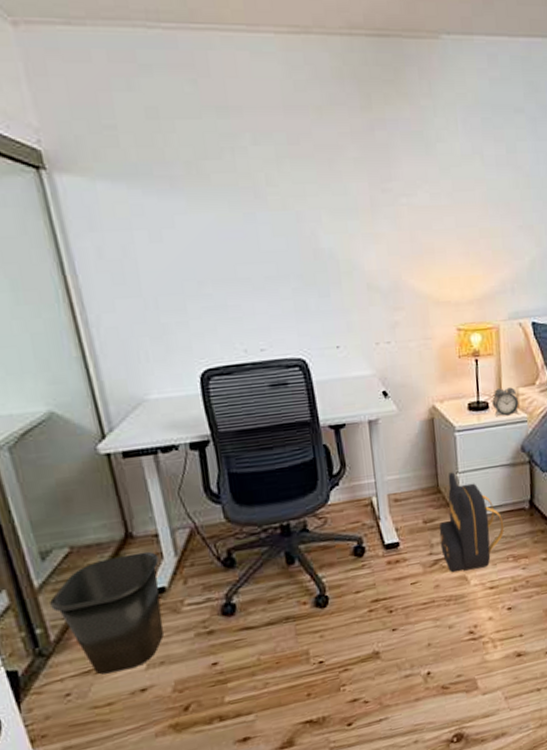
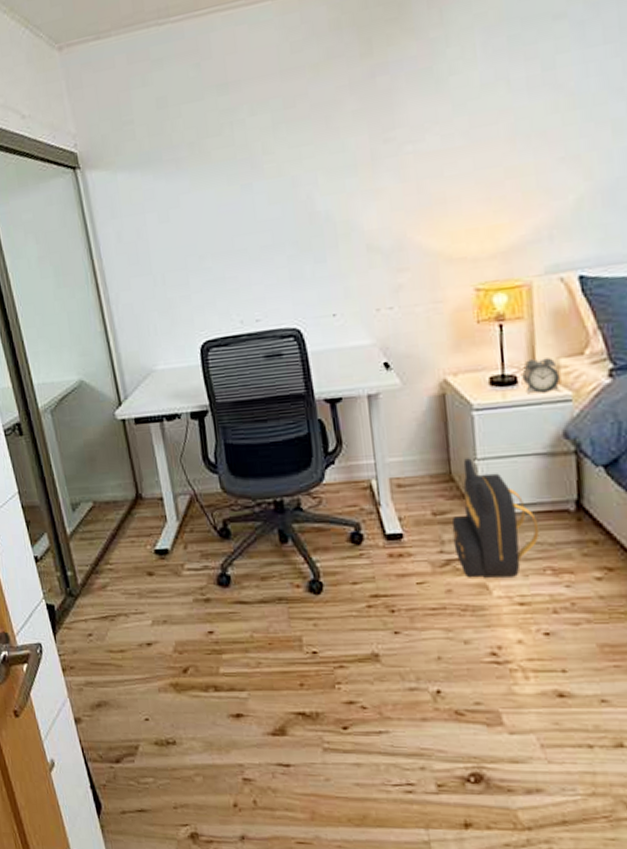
waste bin: present [50,551,164,675] -> none [78,513,166,622]

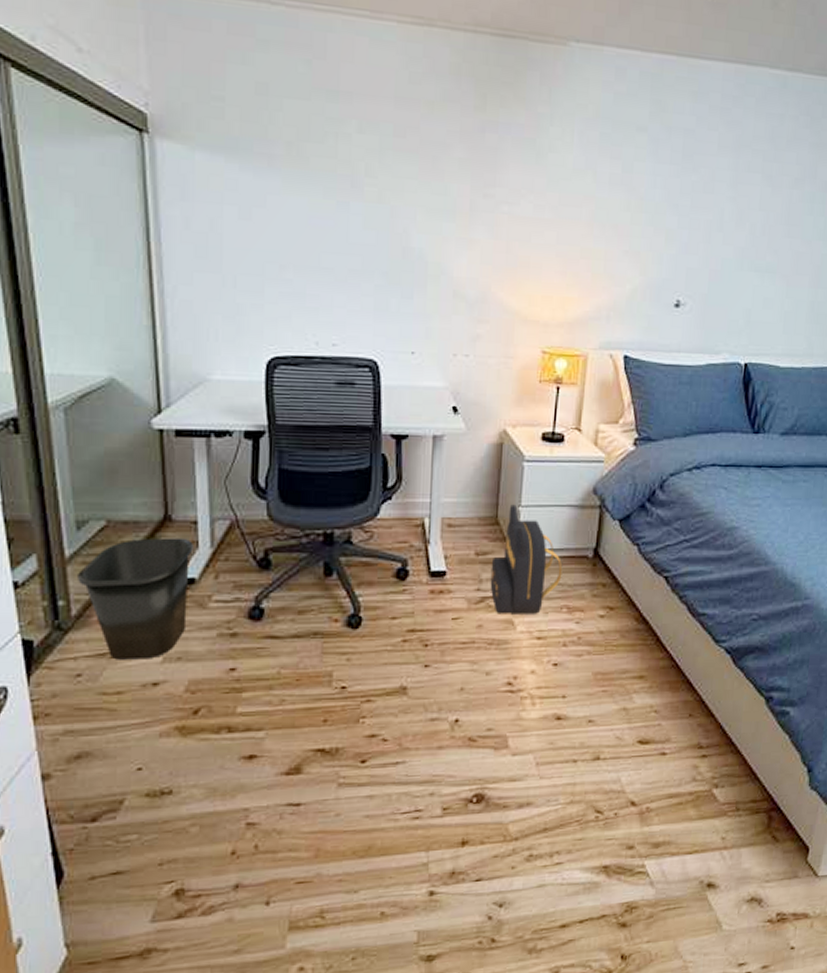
waste bin: none [78,513,166,622] -> present [78,538,193,660]
alarm clock: present [522,358,561,394] -> none [568,422,598,453]

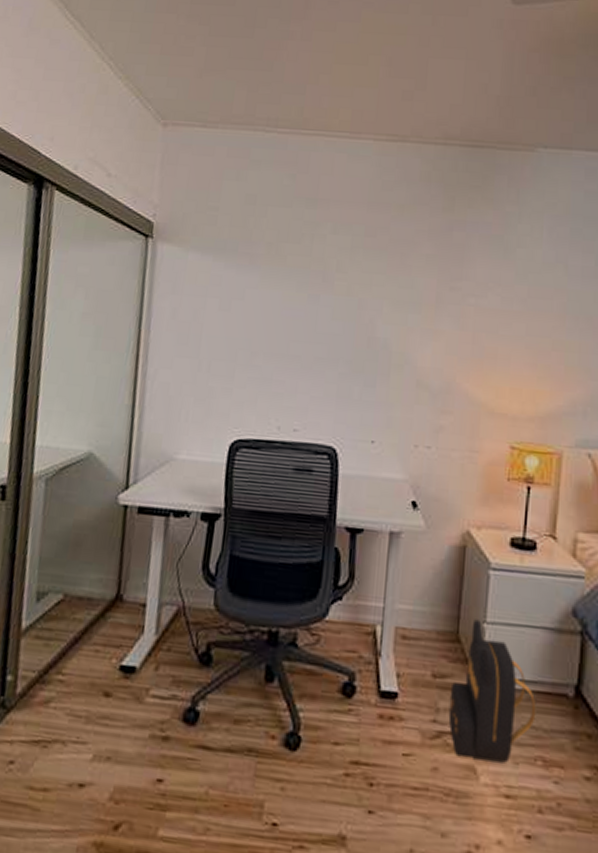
waste bin: present [78,538,193,660] -> none [28,617,139,754]

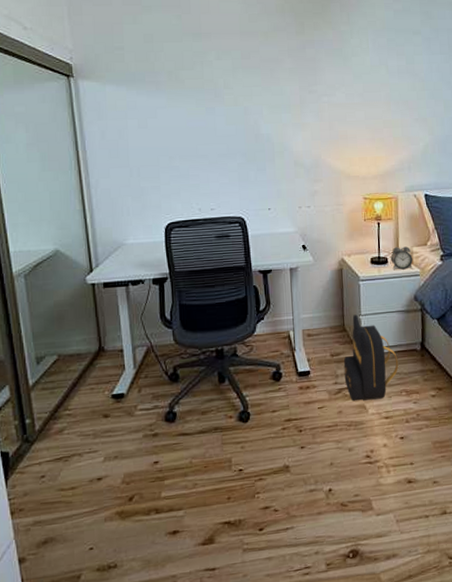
alarm clock: none [541,527,577,566] -> present [390,246,413,271]

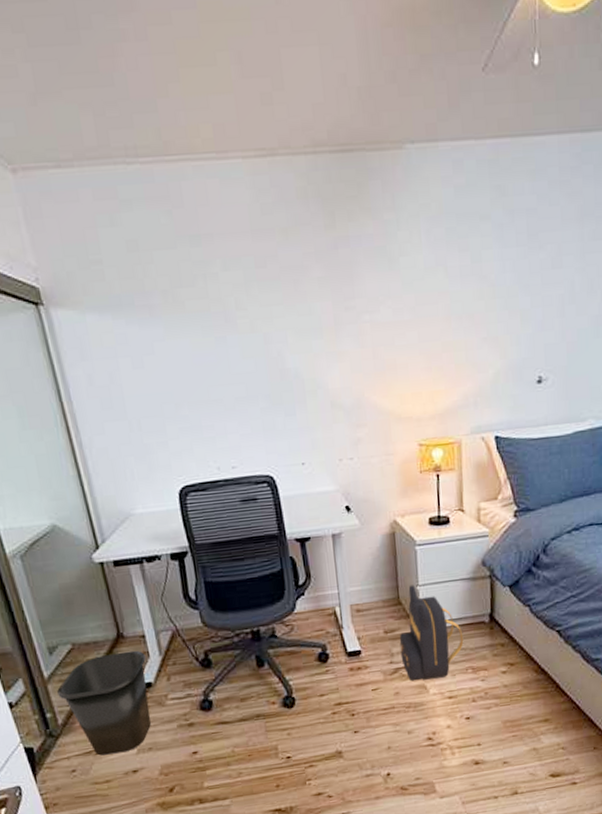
waste bin: none [39,363,121,462] -> present [57,650,151,756]
alarm clock: present [390,246,413,271] -> none [453,502,481,532]

